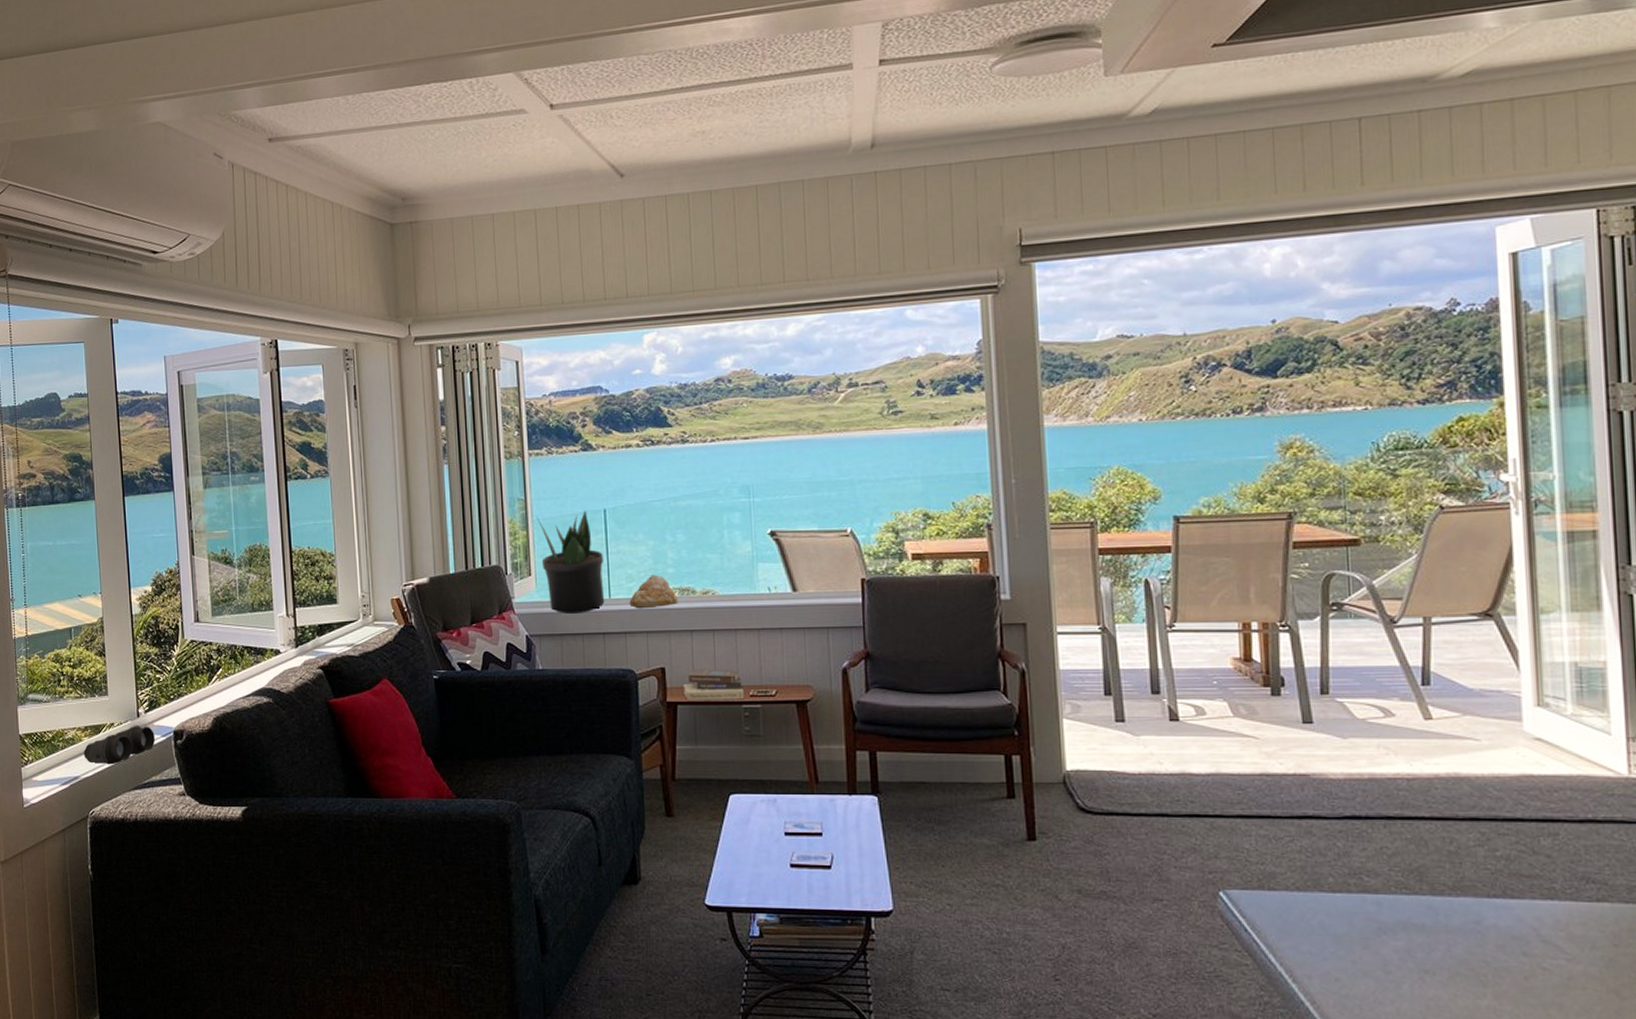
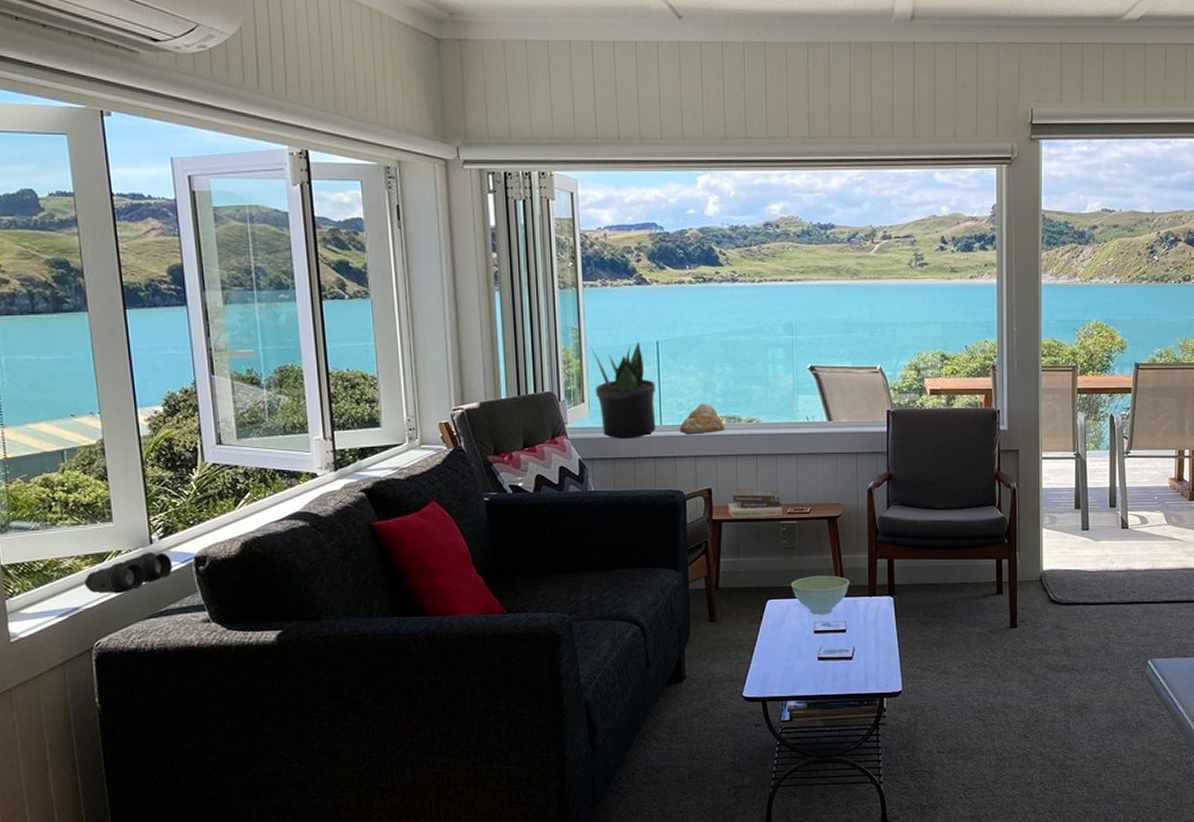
bowl: none [755,768,825,814] -> present [790,575,850,615]

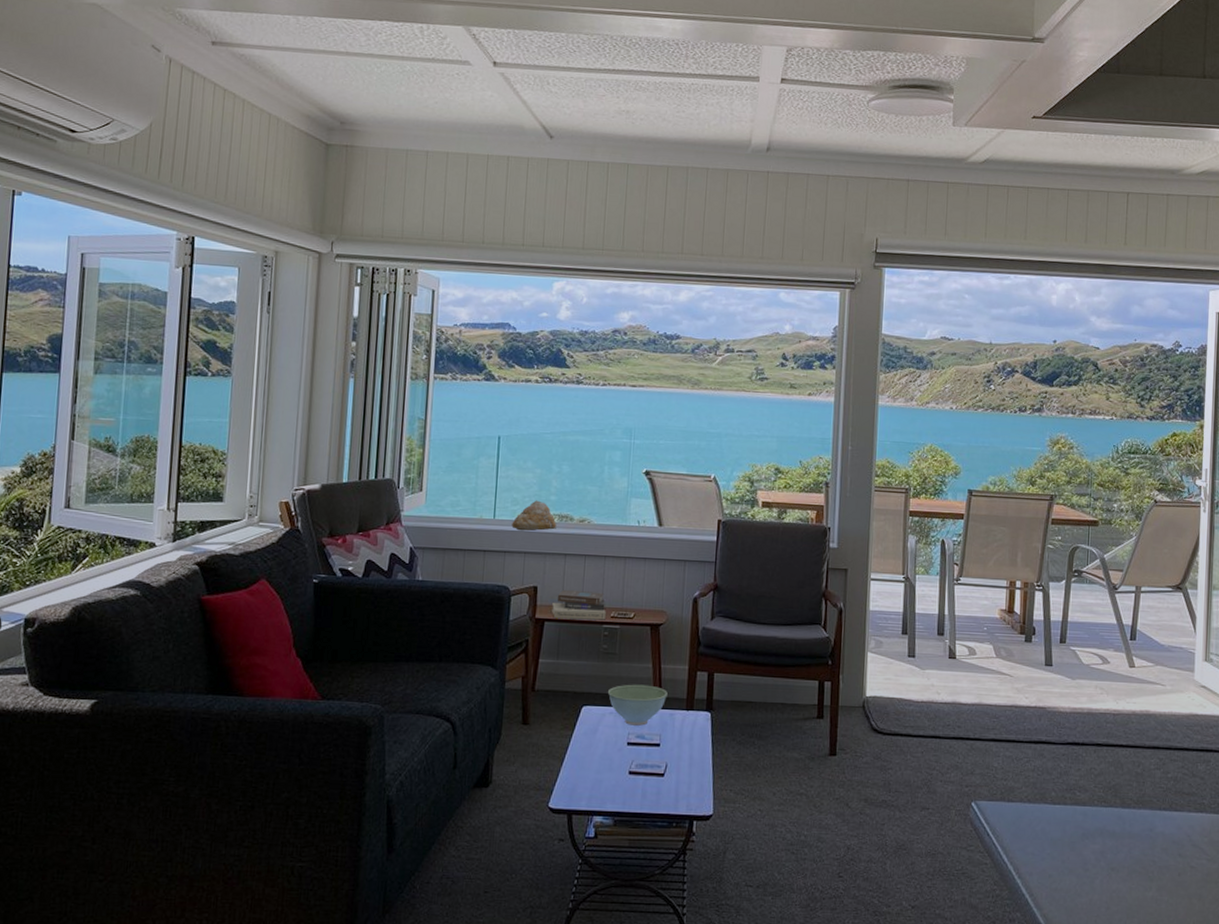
planter: present [590,341,656,440] -> none [433,435,493,531]

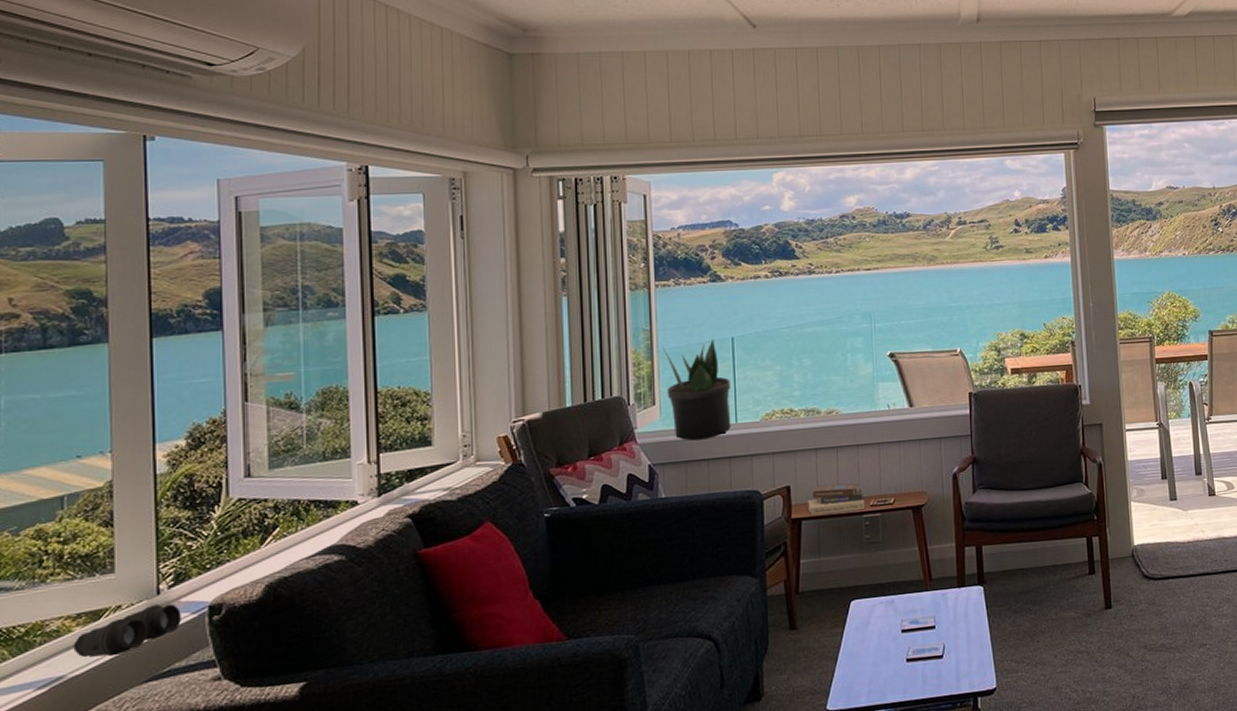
planter: none [433,435,493,531] -> present [662,338,731,441]
seashell: present [511,500,557,532] -> none [756,398,804,432]
bowl: present [607,684,668,726] -> none [875,568,937,612]

